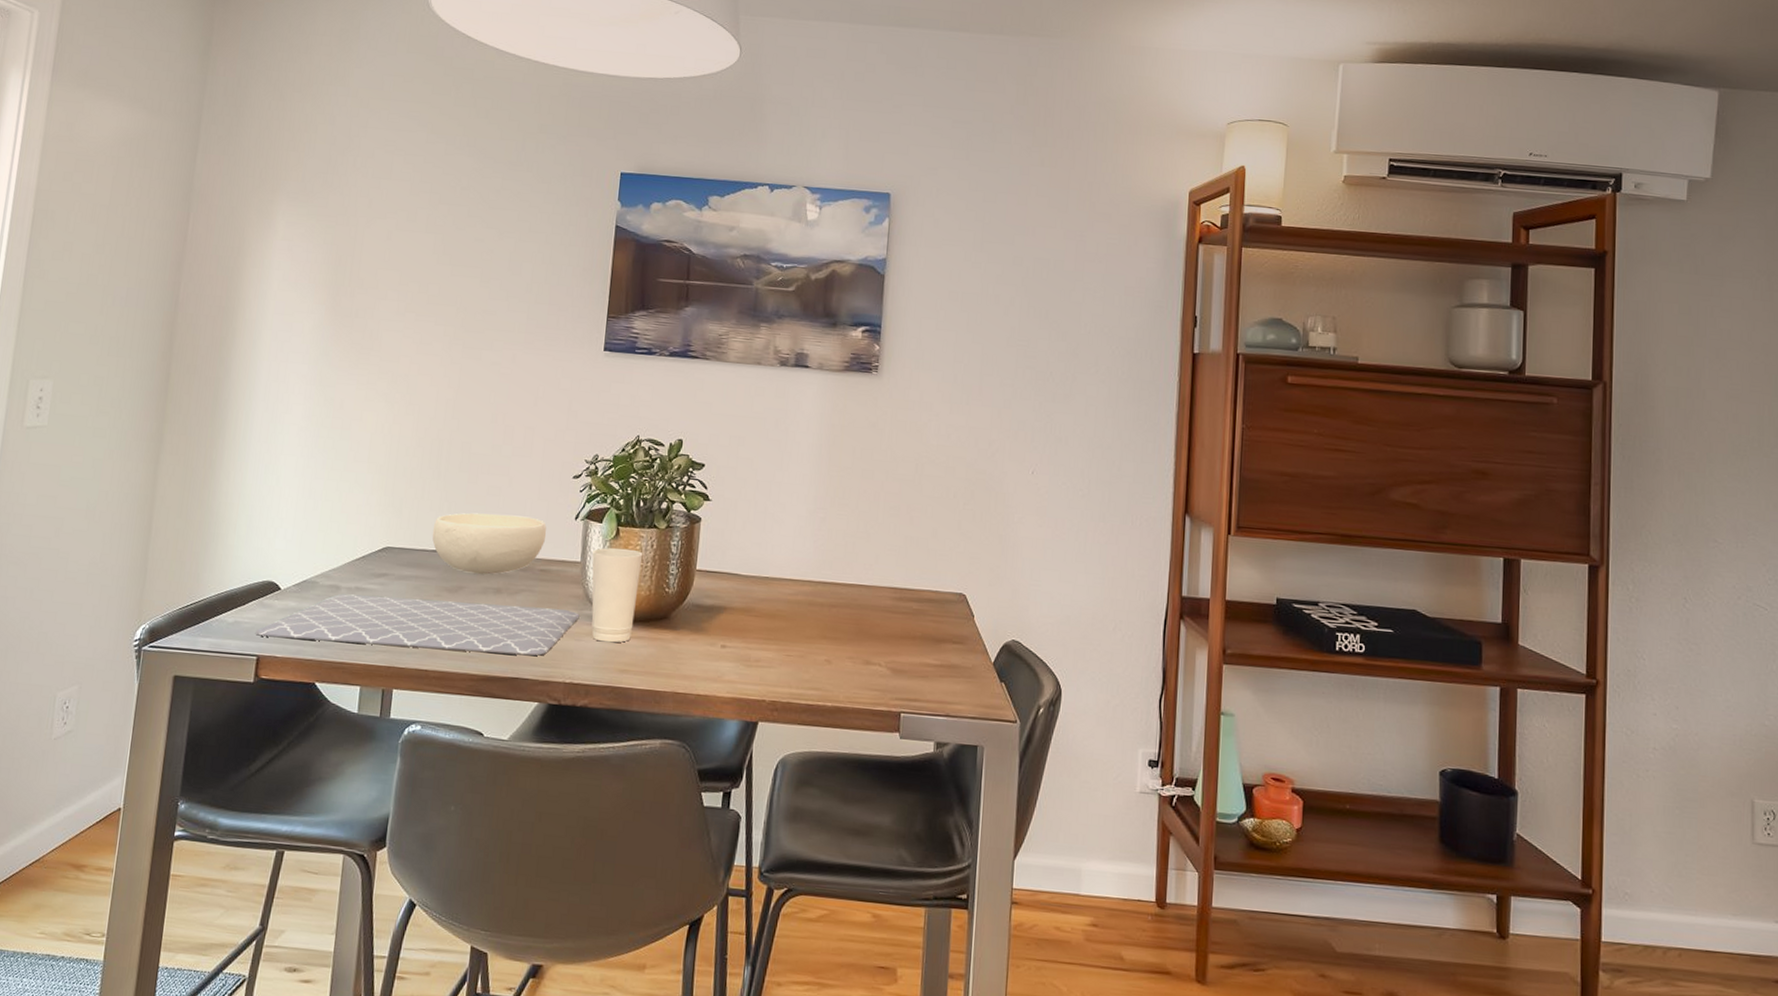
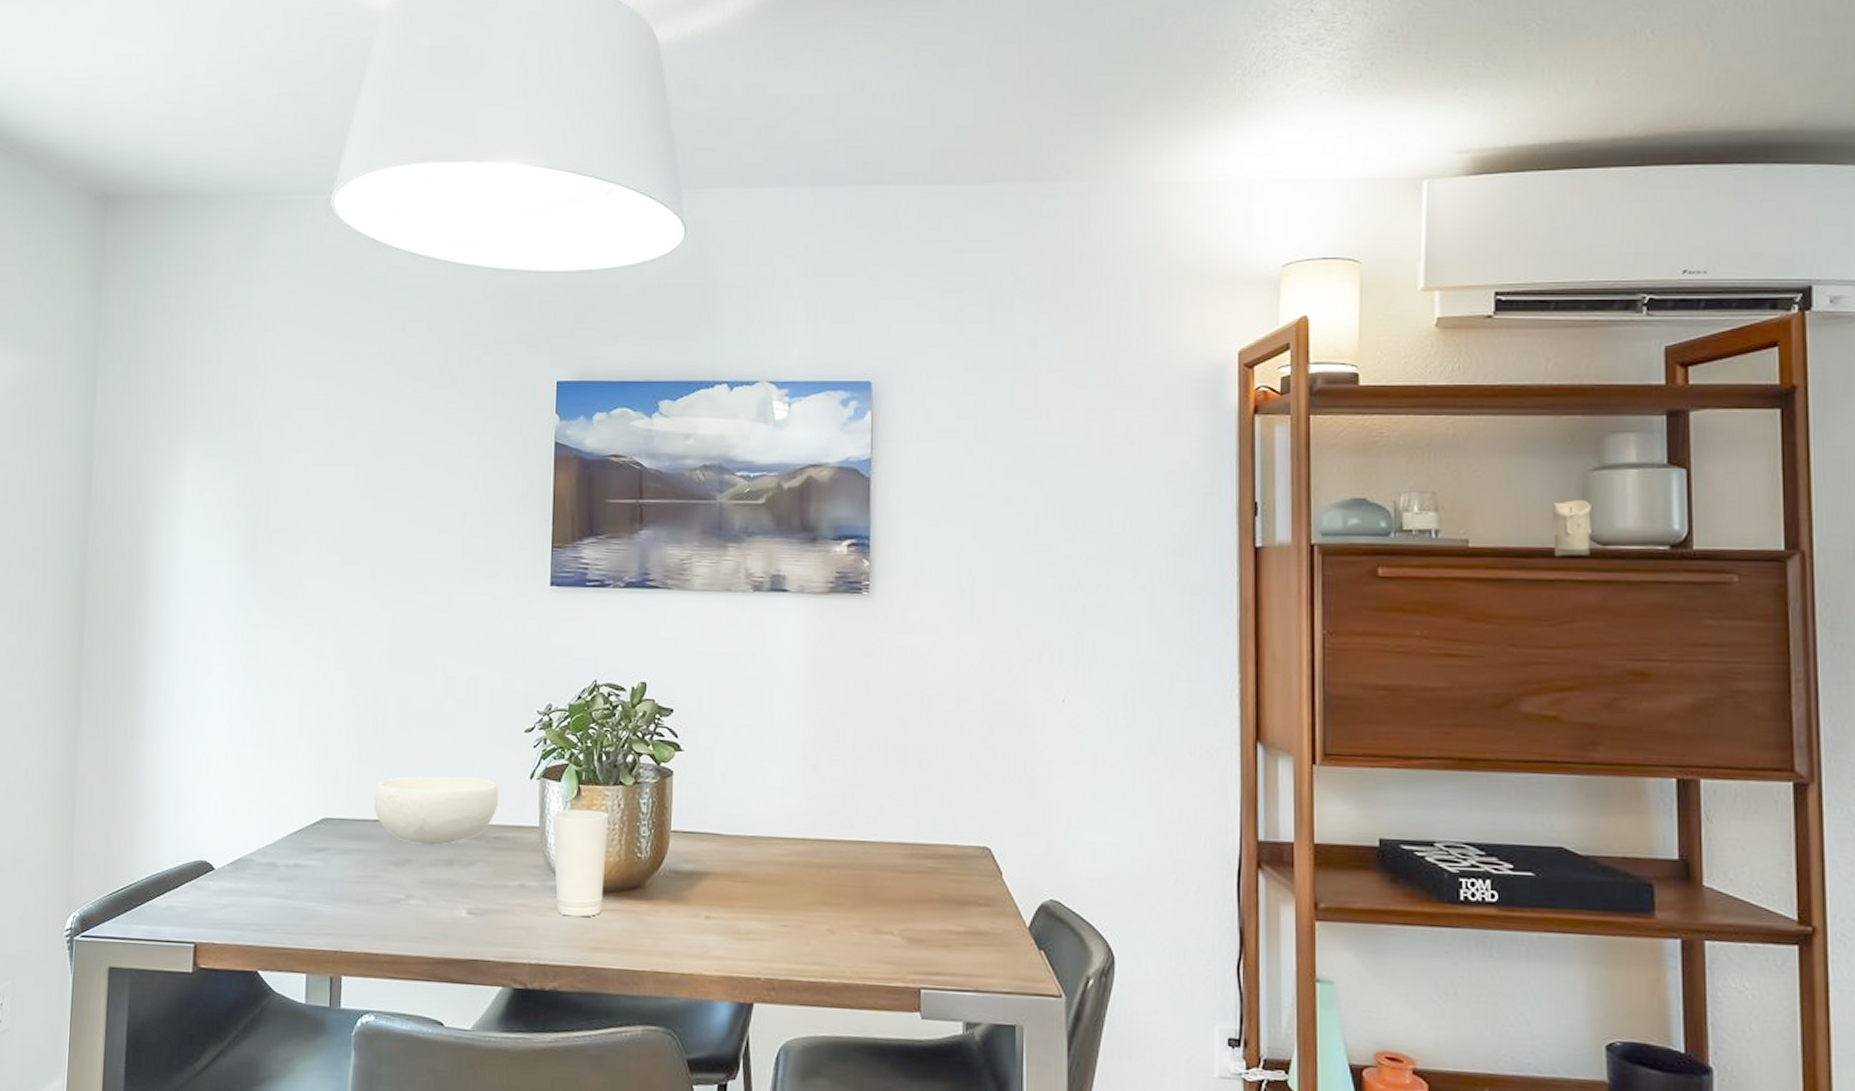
placemat: present [255,593,580,656] -> none [191,871,542,935]
candle: none [1422,330,1452,378] -> present [1552,500,1591,558]

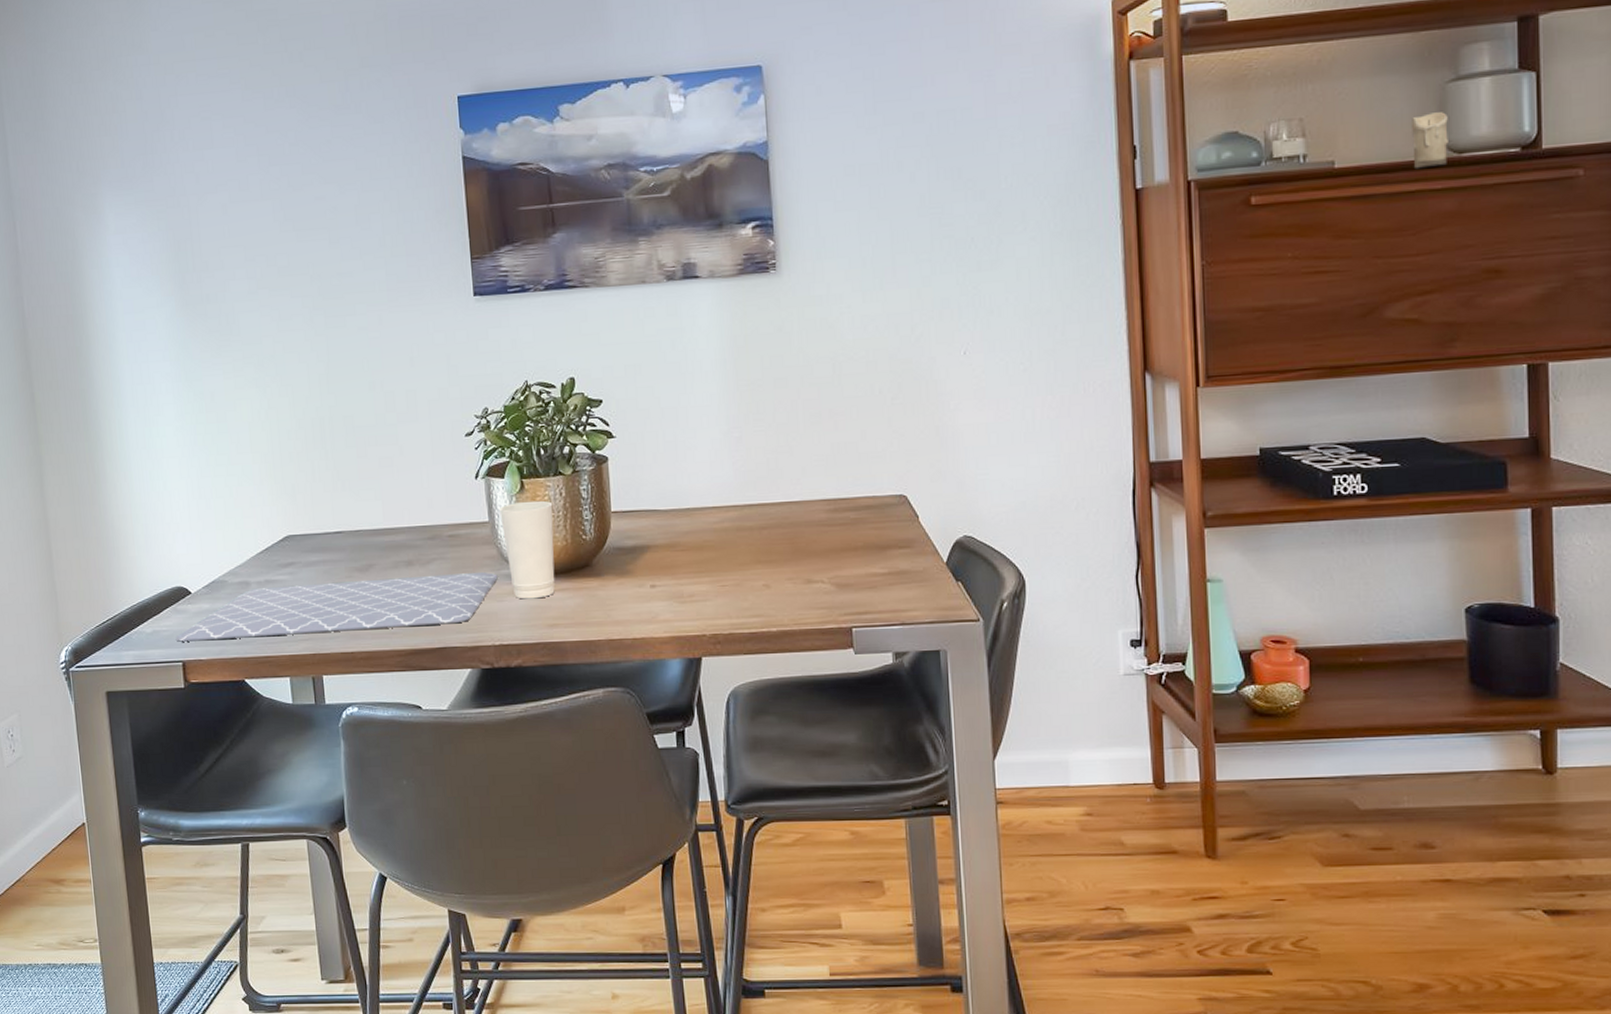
placemat: none [191,871,542,935] -> present [175,571,498,642]
bowl: present [373,776,500,845] -> none [330,483,449,550]

